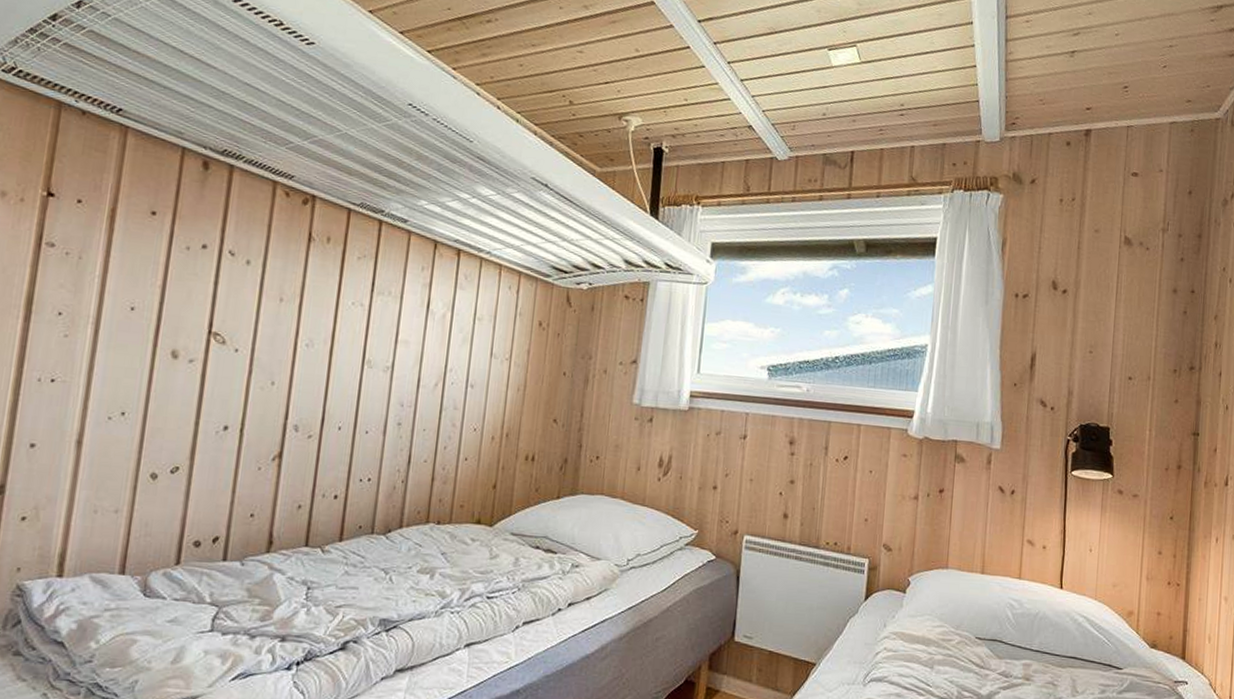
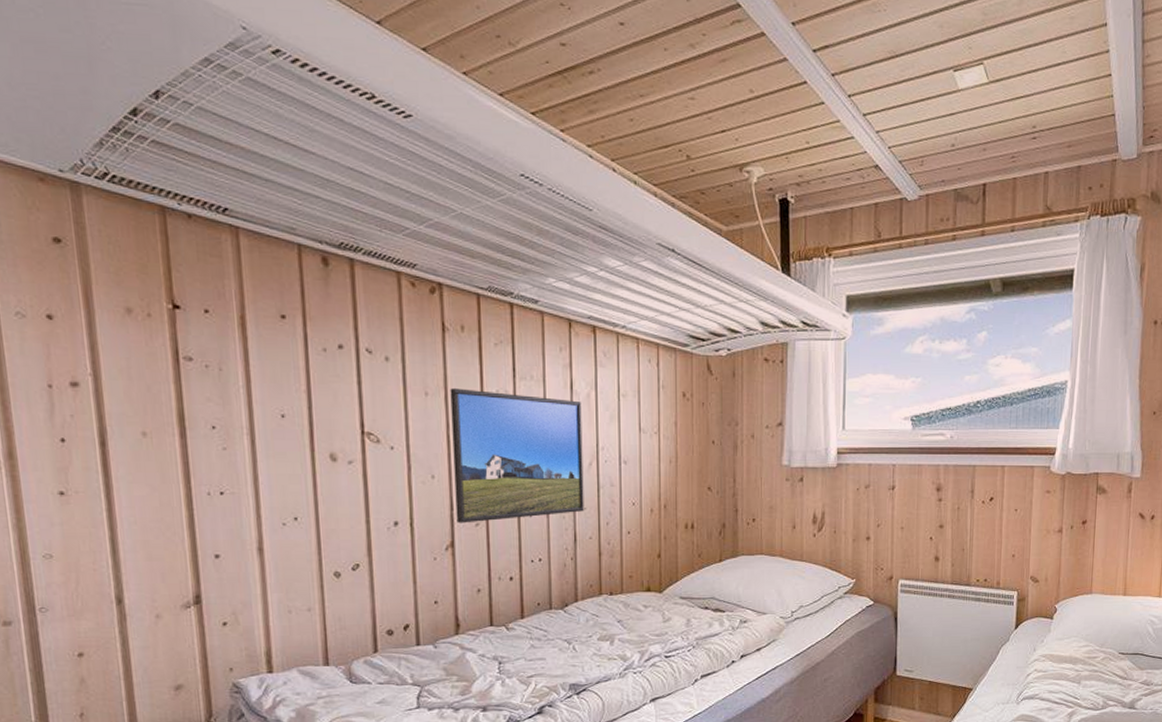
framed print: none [289,296,436,435] -> present [450,388,584,523]

